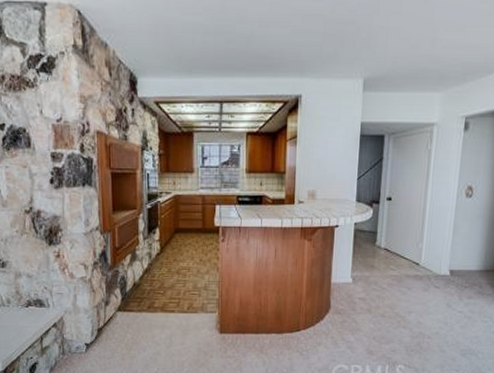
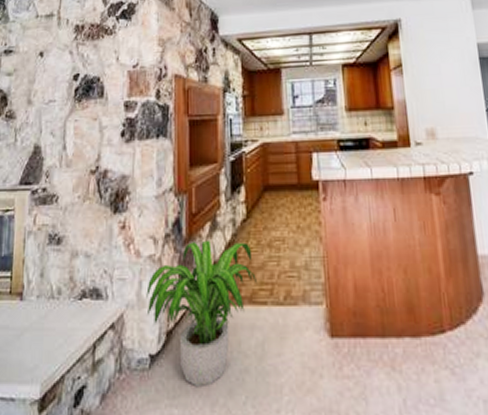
potted plant: none [80,267,167,363] -> present [146,240,257,388]

